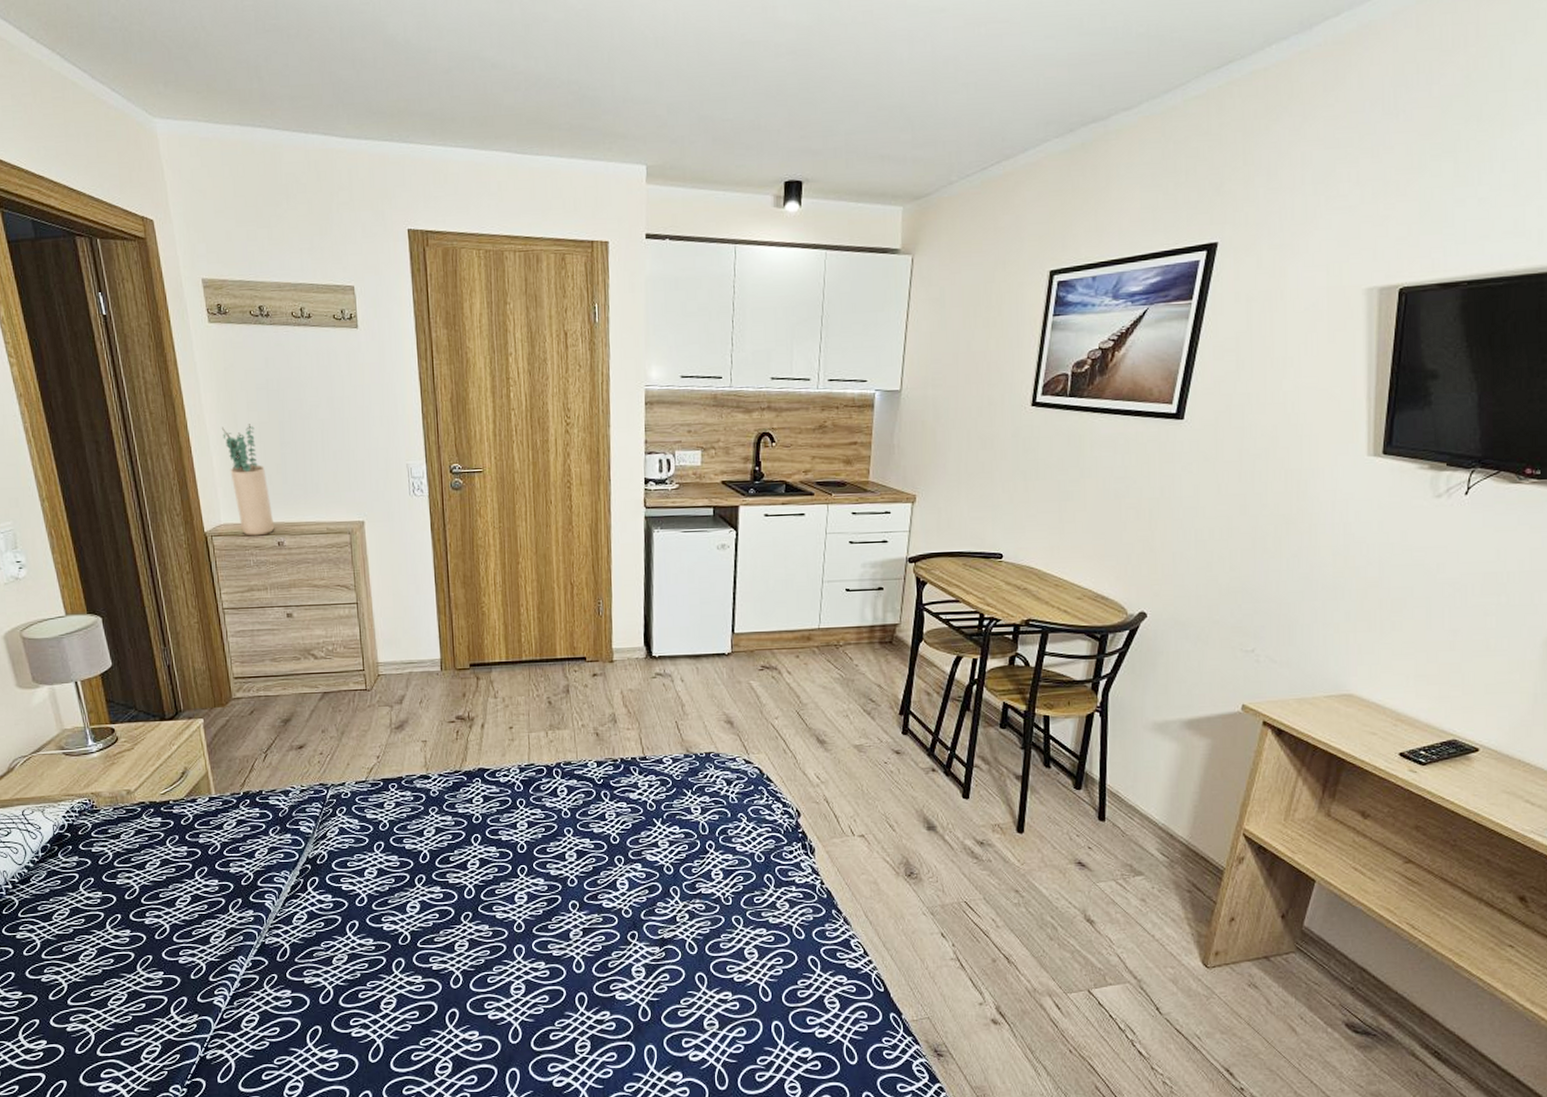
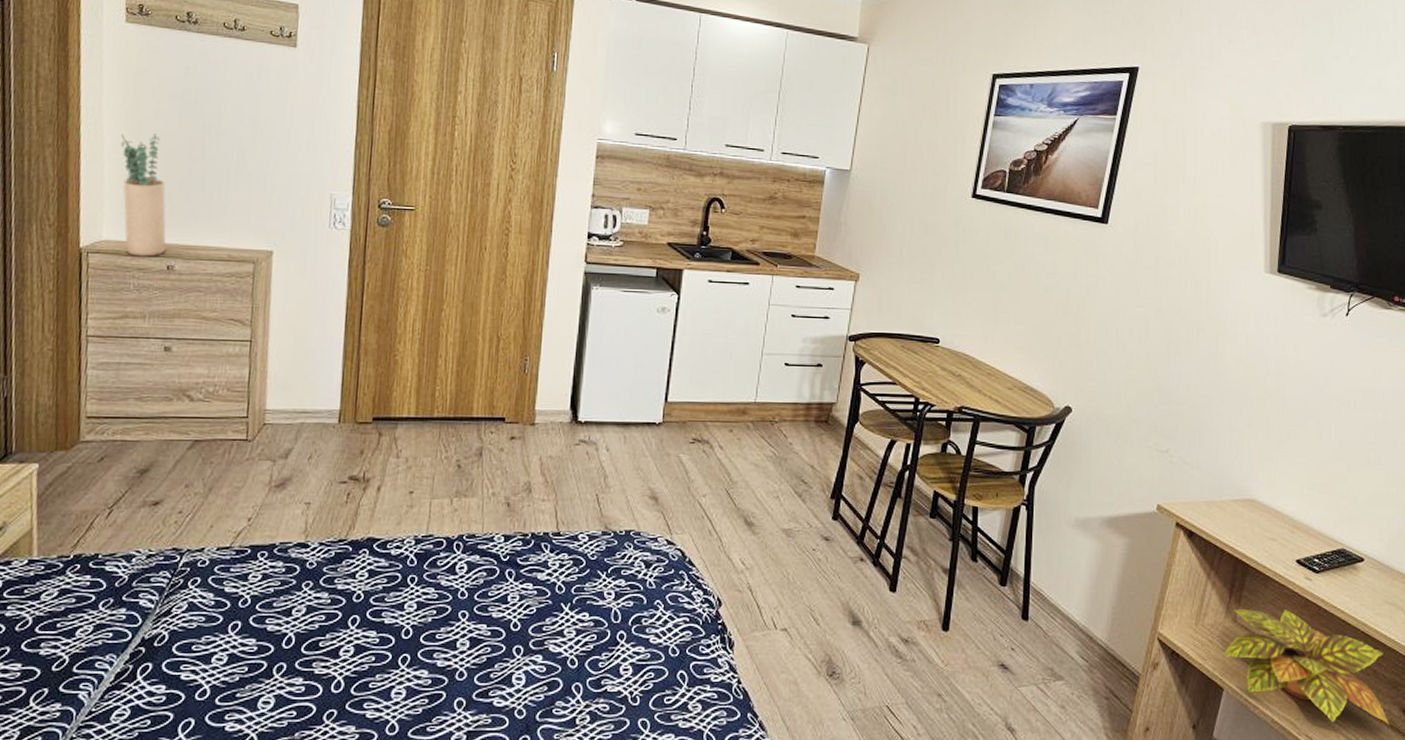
plant: none [1315,802,1504,913] -> present [1223,609,1390,726]

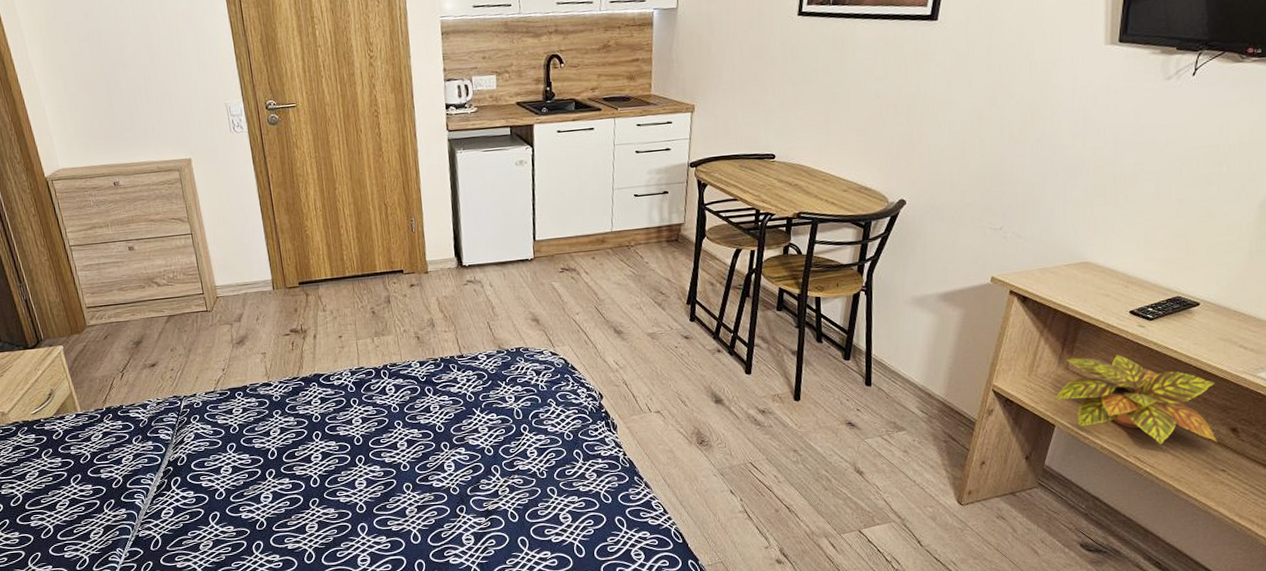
vase: present [120,134,167,257] -> none [50,74,109,179]

